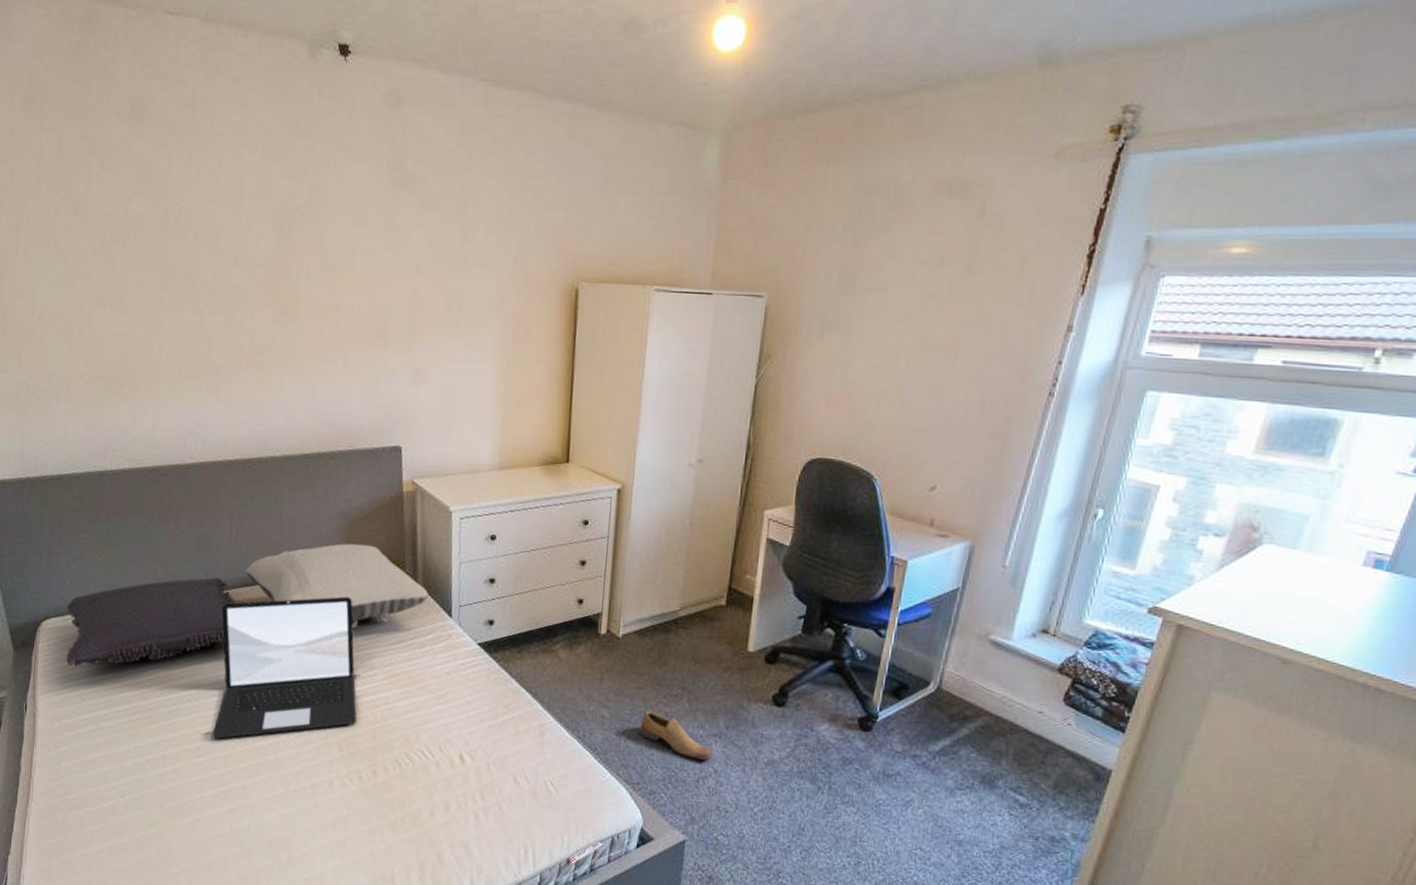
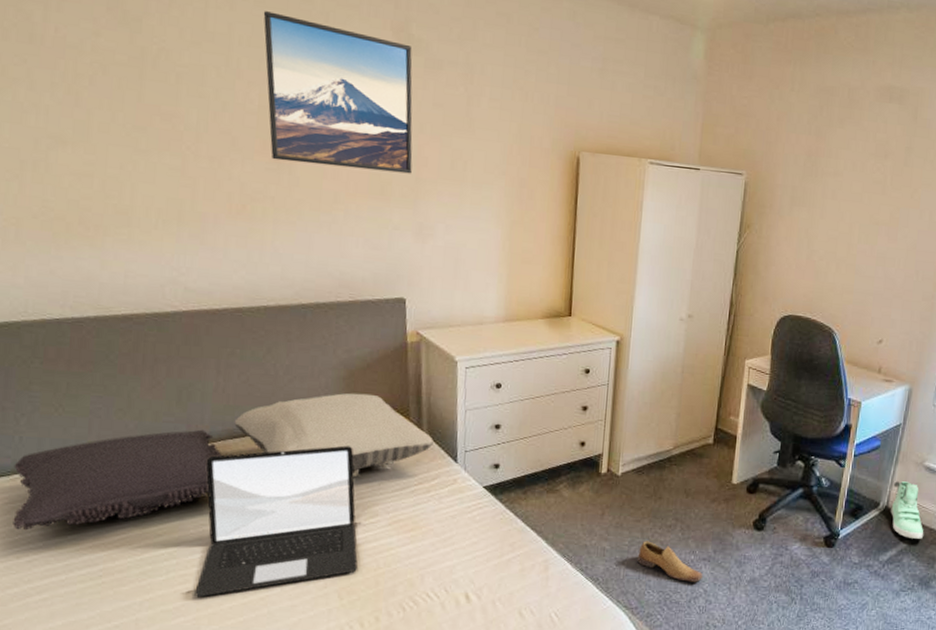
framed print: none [269,162,408,317] -> present [263,11,413,174]
sneaker: none [944,657,988,728] -> present [891,481,924,539]

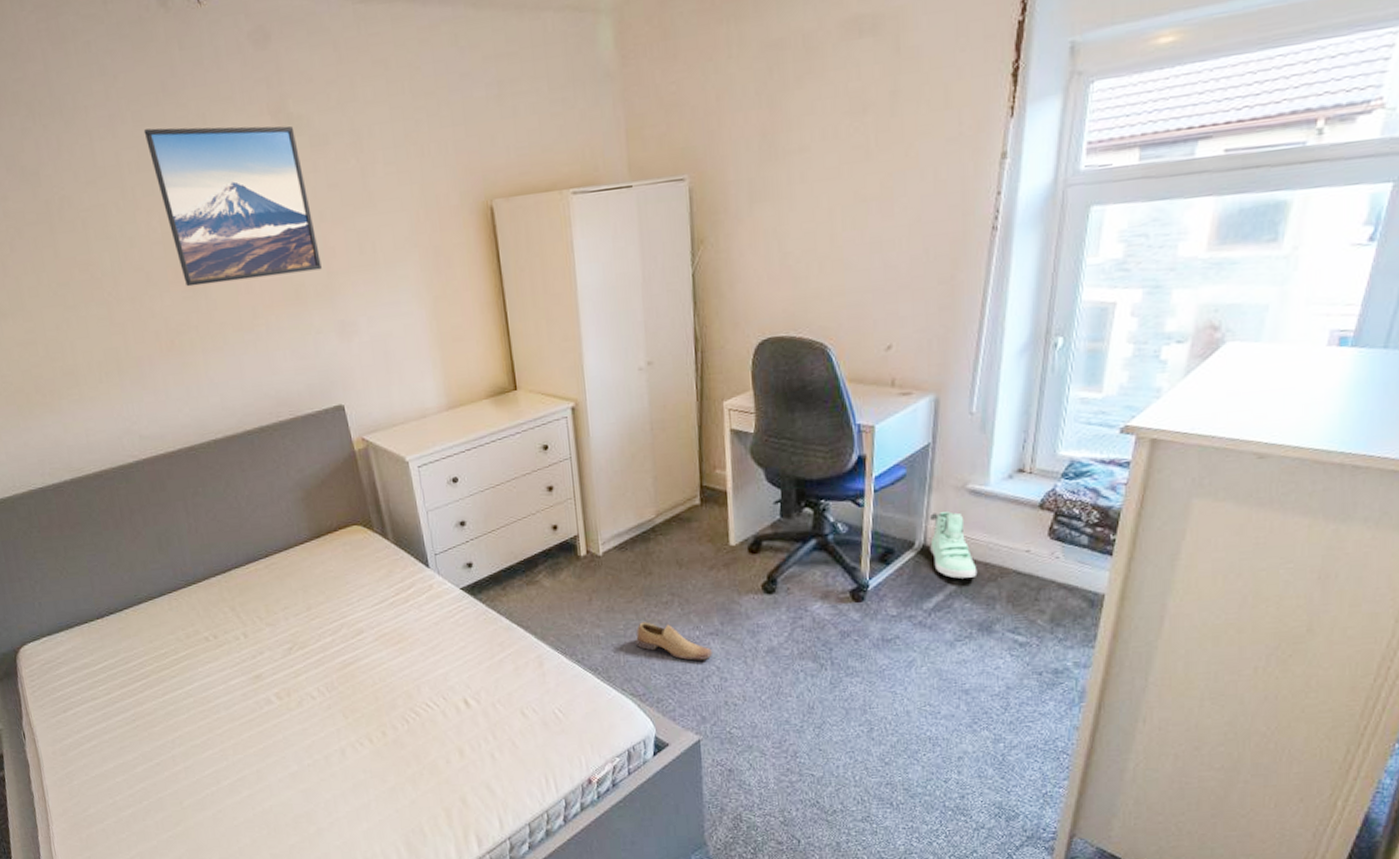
pillow: present [13,429,221,531] -> none [40,571,209,687]
laptop: present [194,445,358,598] -> none [196,566,355,731]
pillow: present [234,393,433,482] -> none [212,510,402,602]

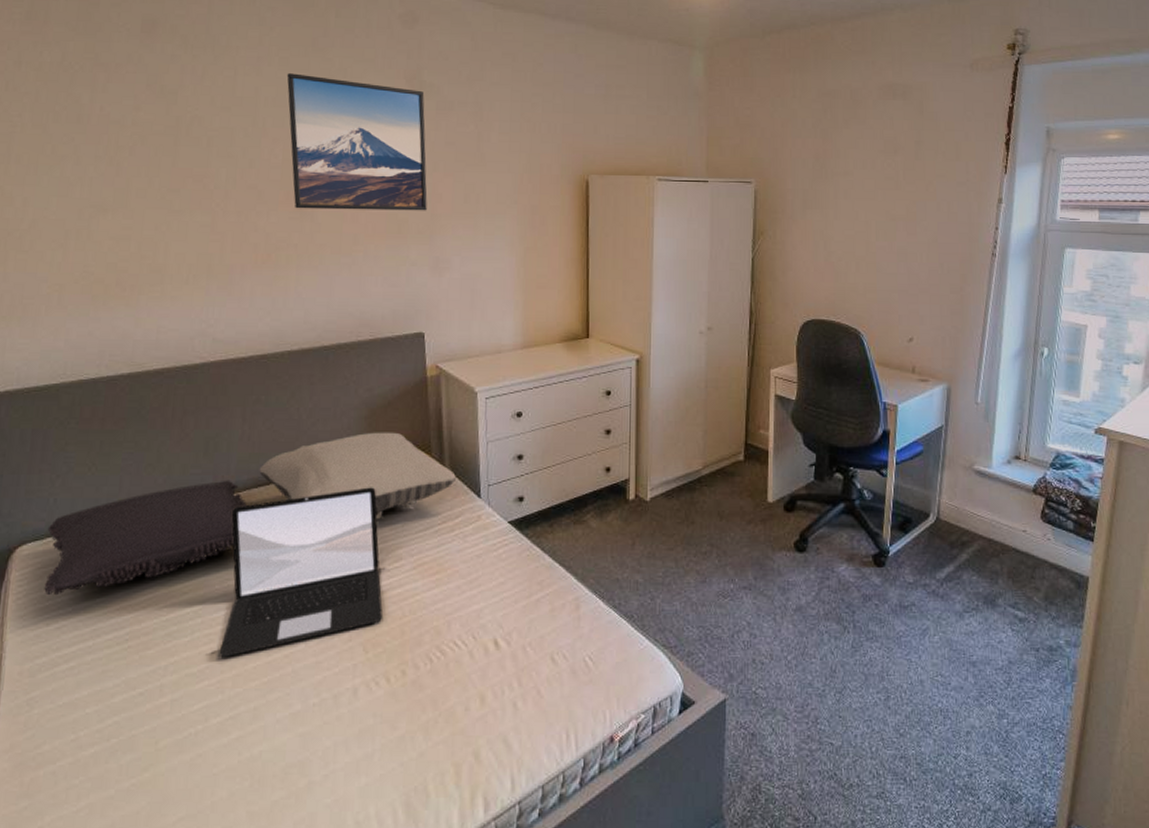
pillow: none [40,571,209,687] -> present [44,480,246,596]
laptop: none [196,566,355,731] -> present [219,487,383,658]
pillow: none [212,510,402,602] -> present [259,432,456,525]
shoe: present [636,622,712,660] -> none [673,571,744,614]
sneaker: present [930,511,978,579] -> none [943,488,983,552]

